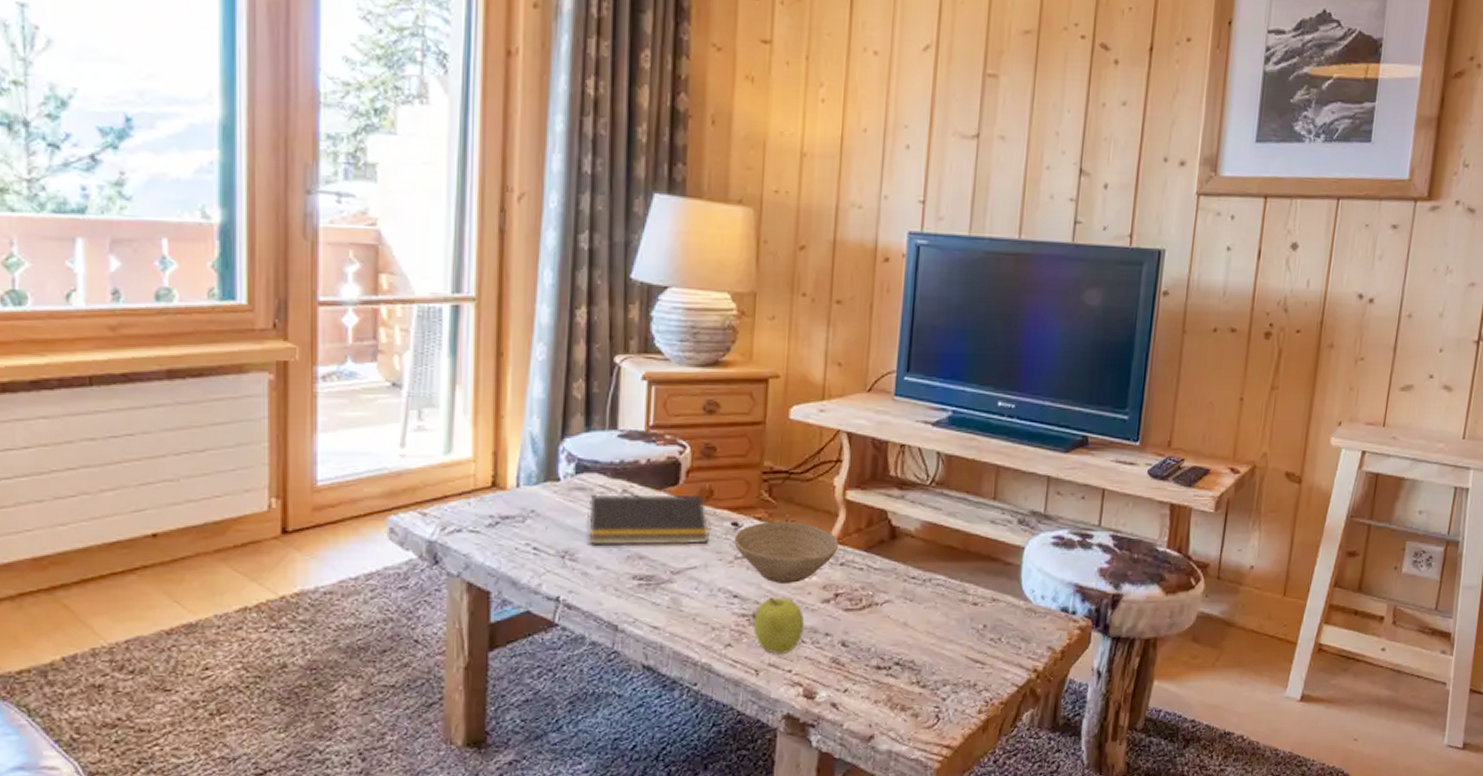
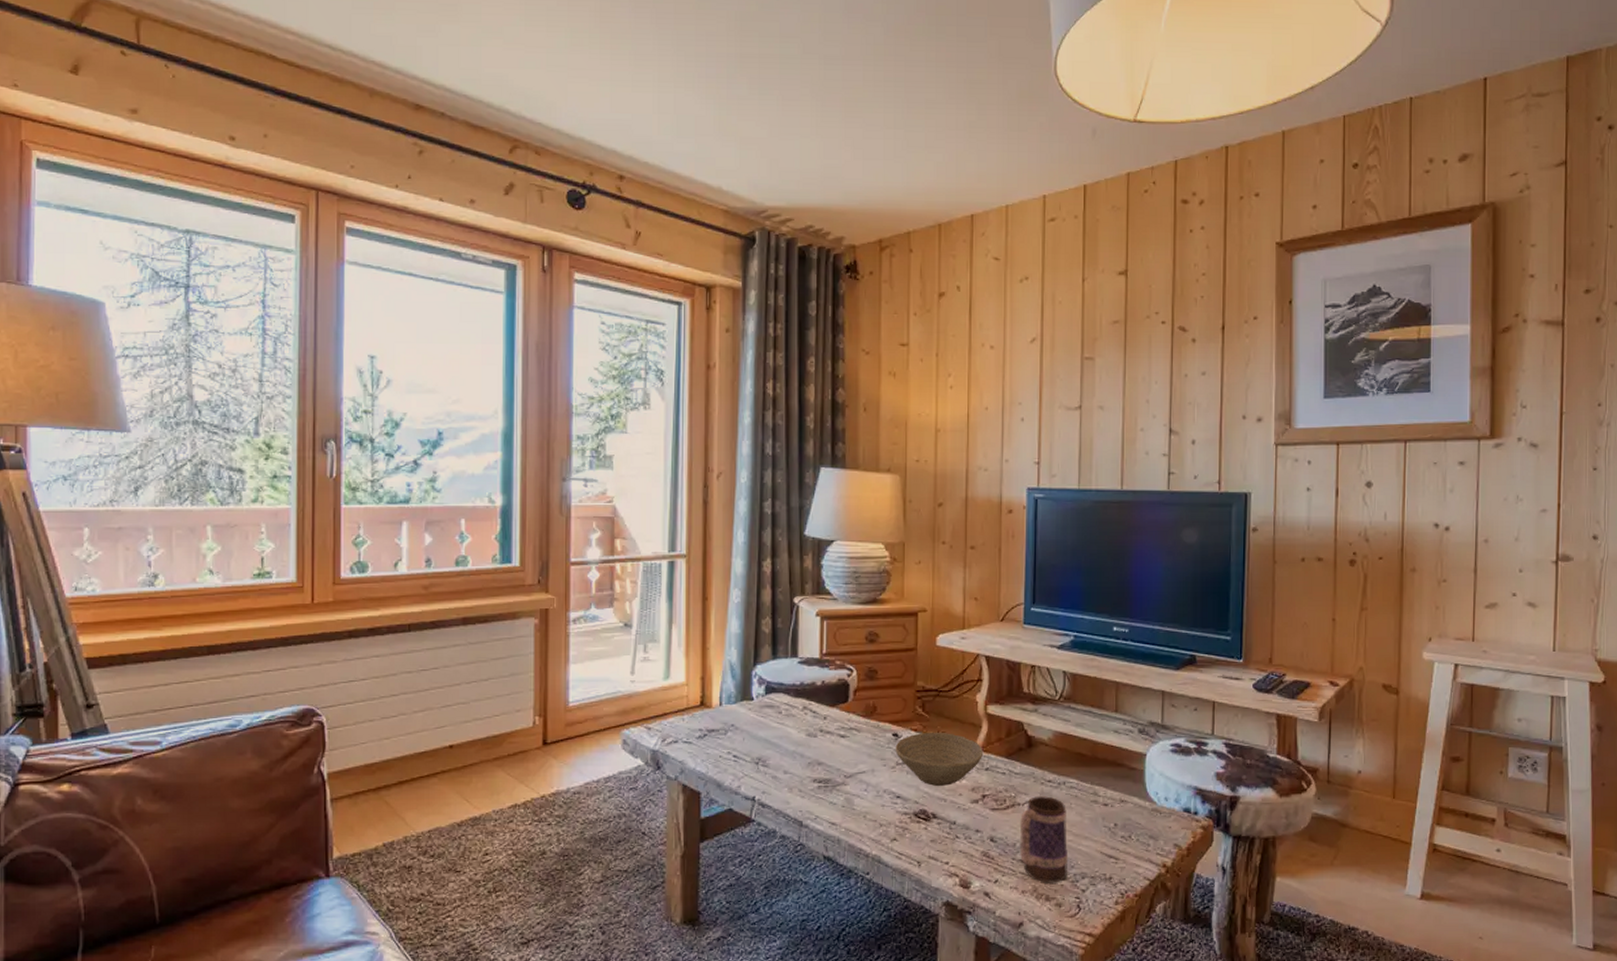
notepad: present [587,494,711,545] -> none [776,711,876,753]
fruit: present [753,597,804,654] -> none [914,797,957,848]
mug: none [875,595,931,692] -> present [1020,796,1069,883]

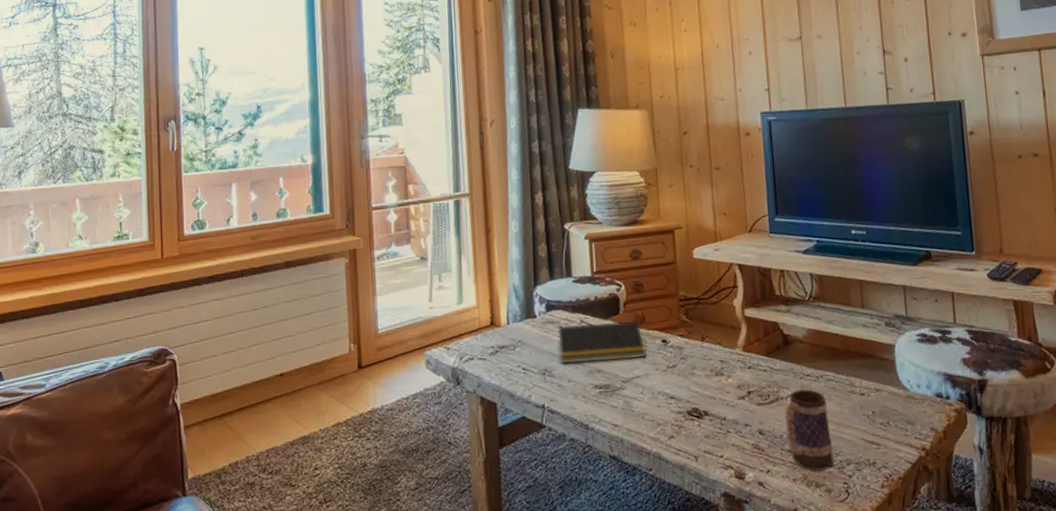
notepad: none [776,711,876,753] -> present [557,321,648,363]
bowl: present [895,732,982,787] -> none [665,336,745,387]

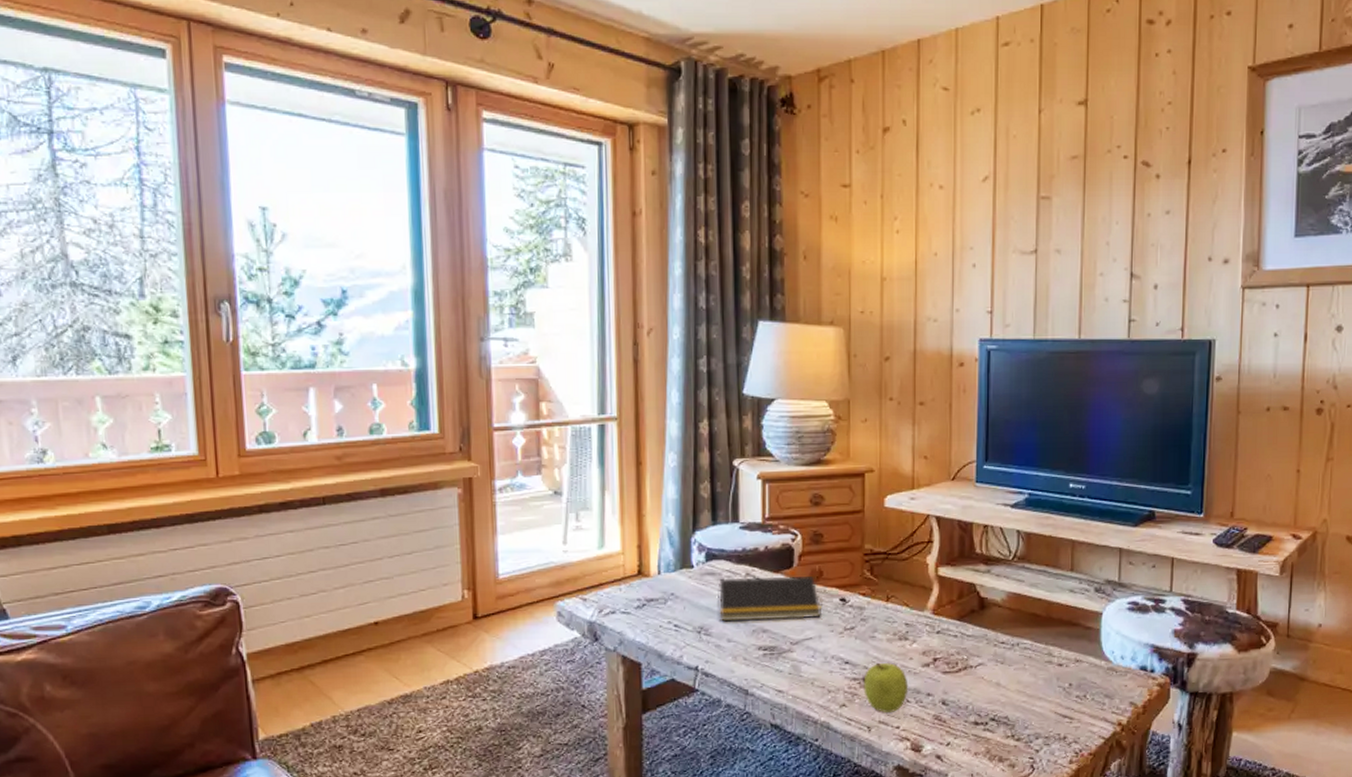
fruit: none [687,396,727,443] -> present [863,662,907,712]
mug: present [785,389,835,471] -> none [973,658,1022,745]

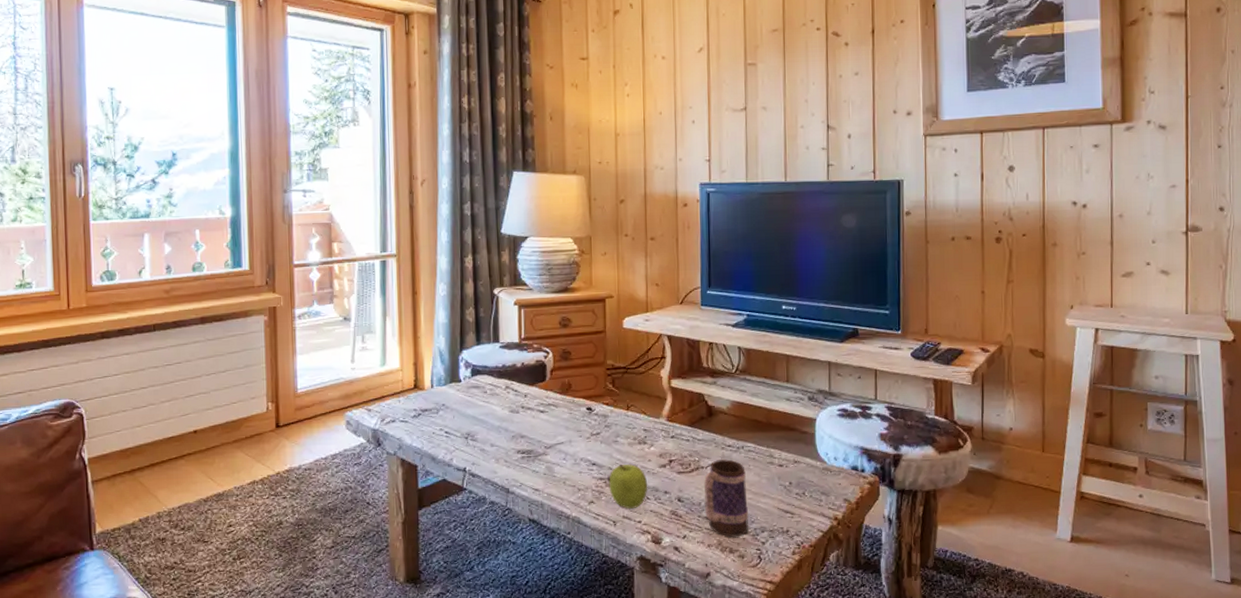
notepad: present [718,576,823,621] -> none [482,389,572,428]
mug: none [973,658,1022,745] -> present [704,459,749,537]

